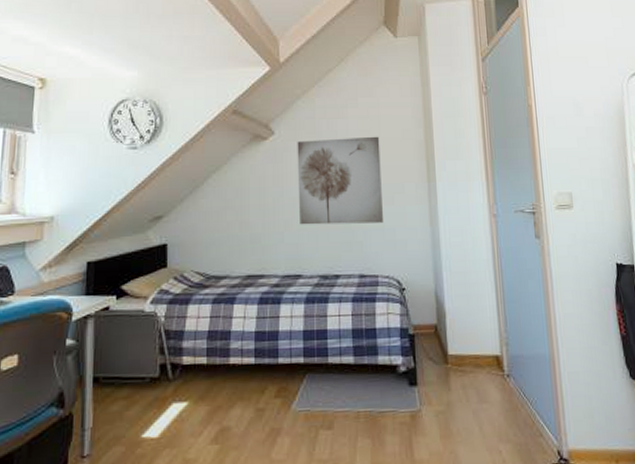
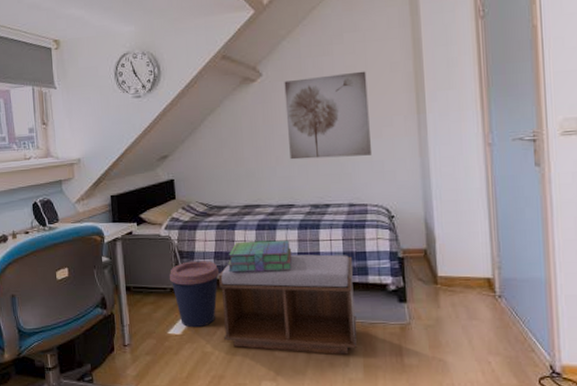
coffee cup: none [150,342,212,428] -> present [169,261,220,328]
bench: none [211,332,365,453] -> present [219,254,357,355]
stack of books: none [223,316,297,356] -> present [228,240,293,273]

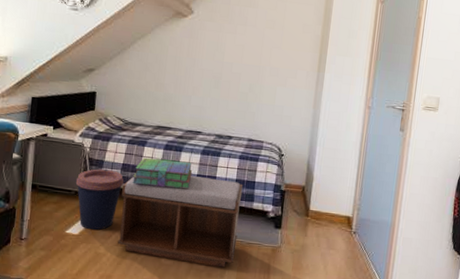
wall art: present [284,71,371,160] -> none [205,22,283,100]

